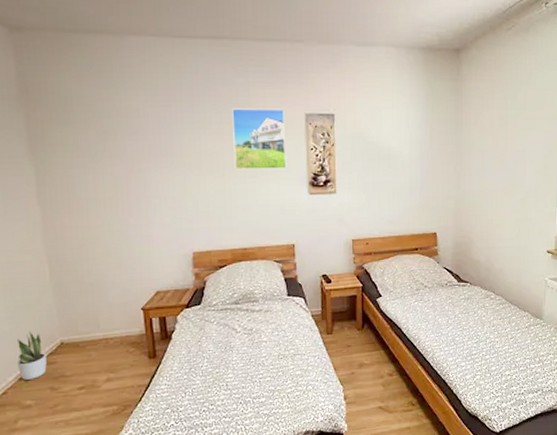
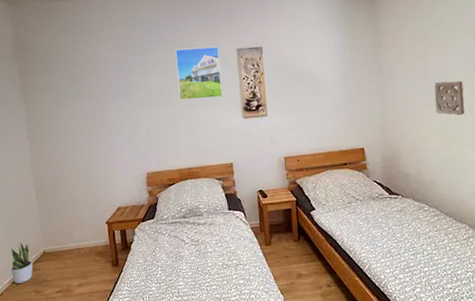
wall ornament: none [510,167,539,203] -> present [434,81,465,116]

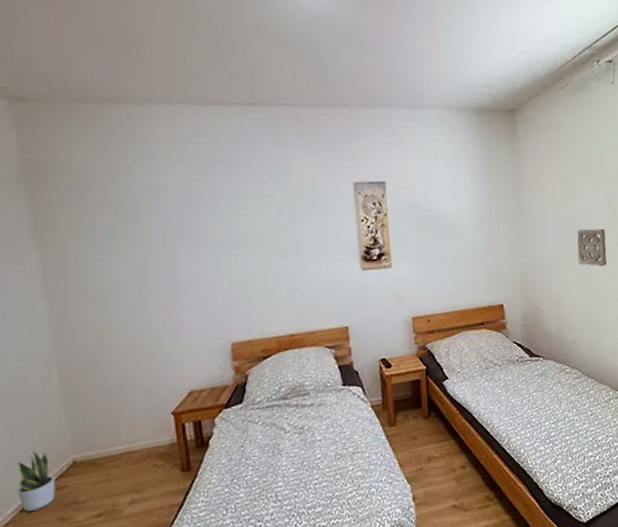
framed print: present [175,46,223,101] -> none [272,178,336,248]

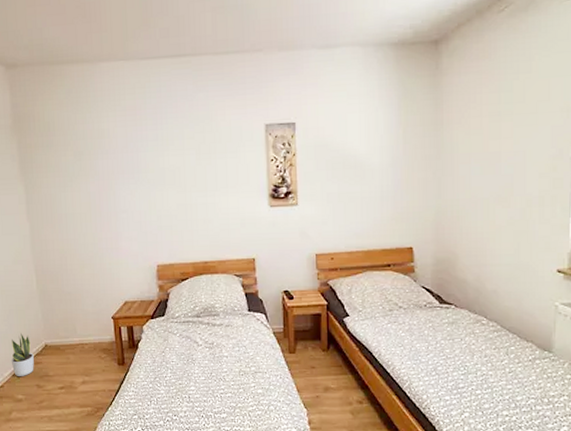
wall ornament: present [577,228,607,267] -> none [506,169,545,213]

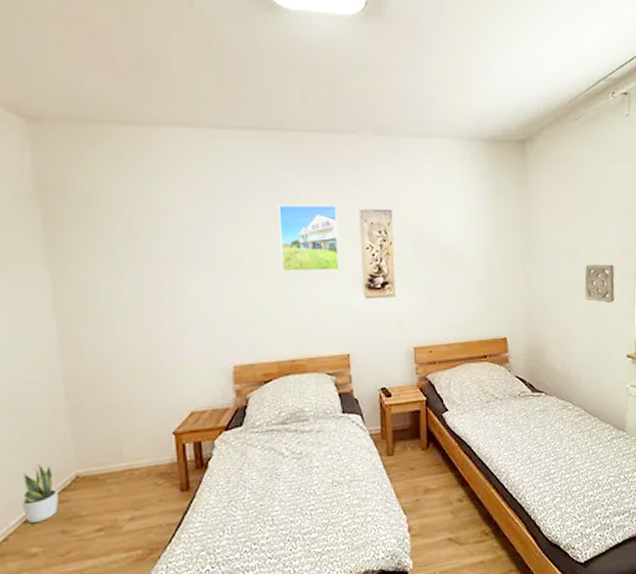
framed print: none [193,120,247,184] -> present [279,204,340,273]
wall ornament: none [506,169,545,213] -> present [584,264,615,304]

